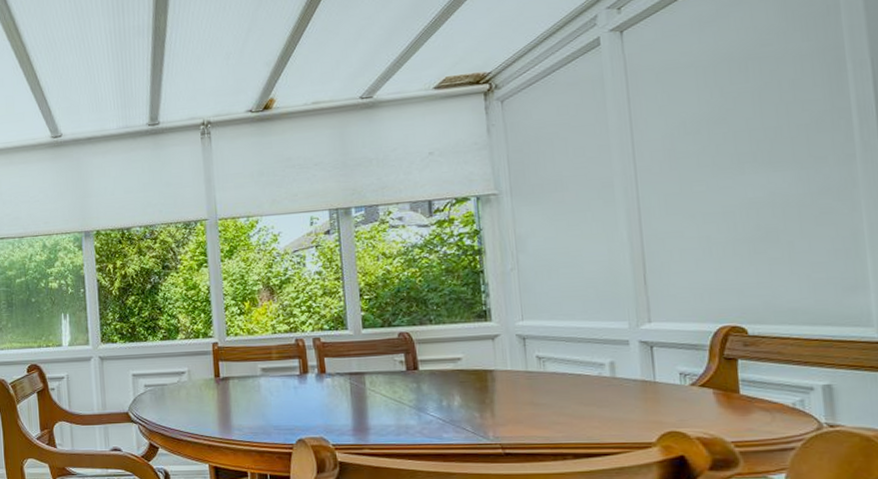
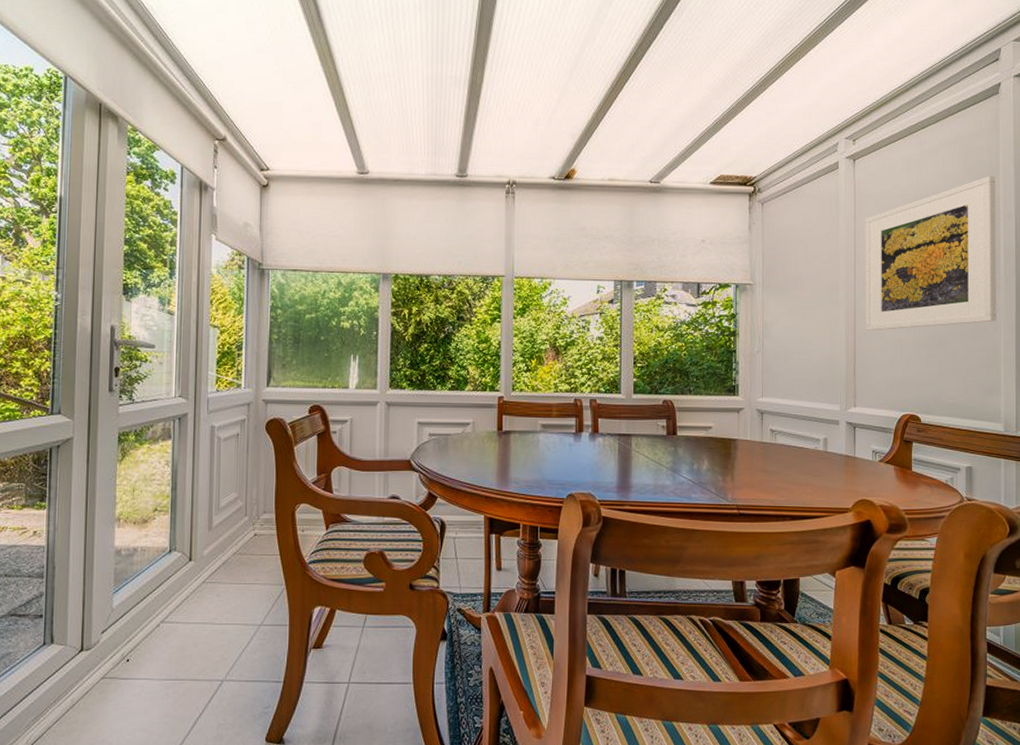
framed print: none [643,17,854,231] -> present [865,175,997,331]

